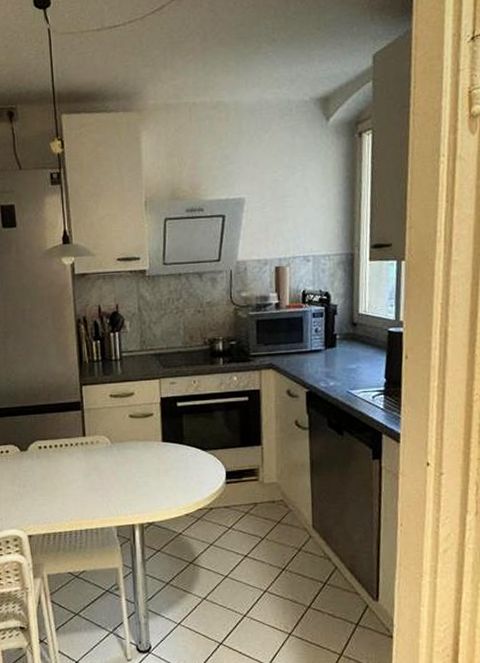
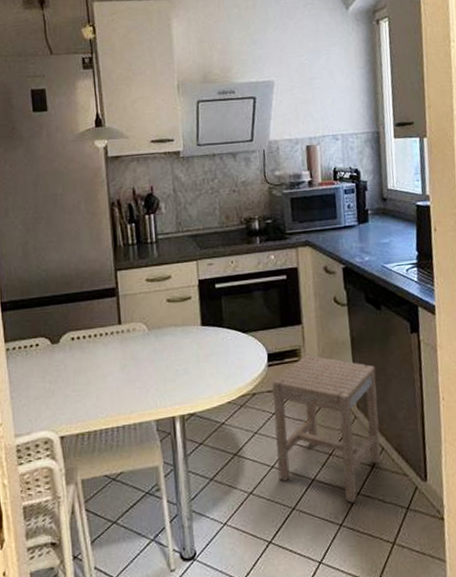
stool: none [229,475,334,616] -> present [272,355,381,504]

